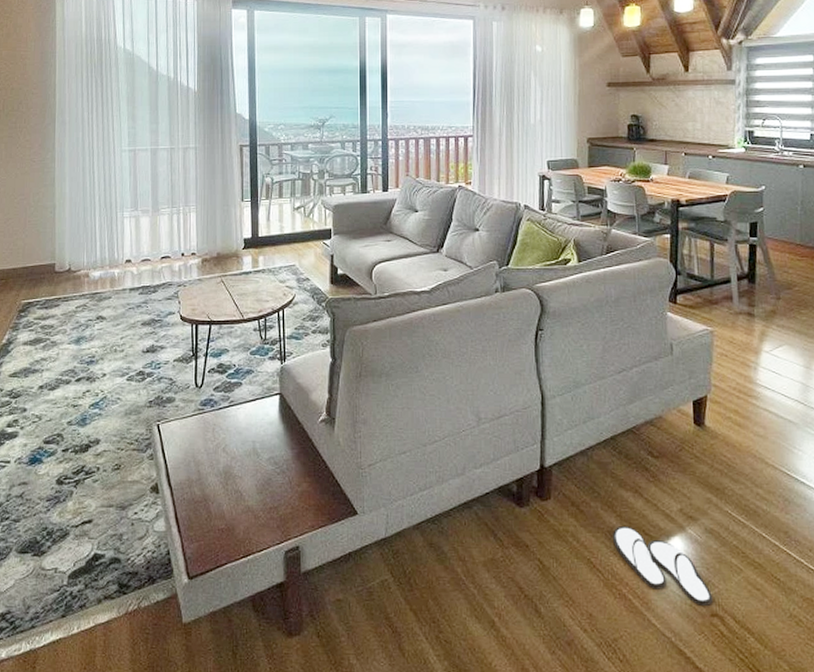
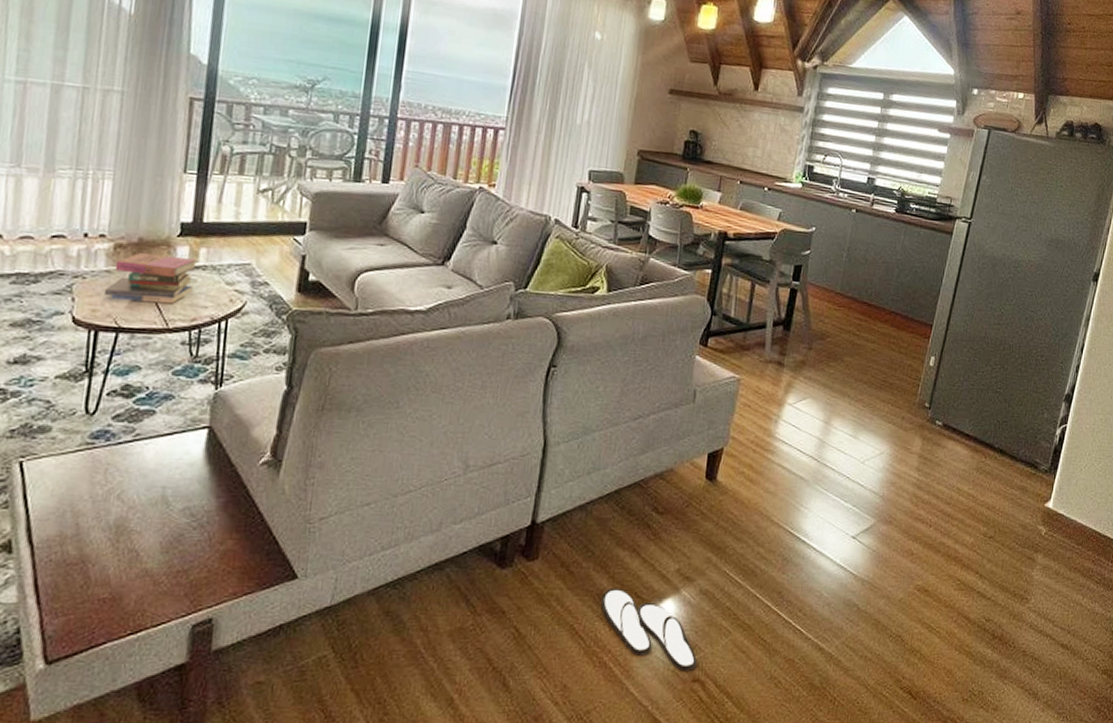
books: none [198,264,258,301] -> present [103,253,197,304]

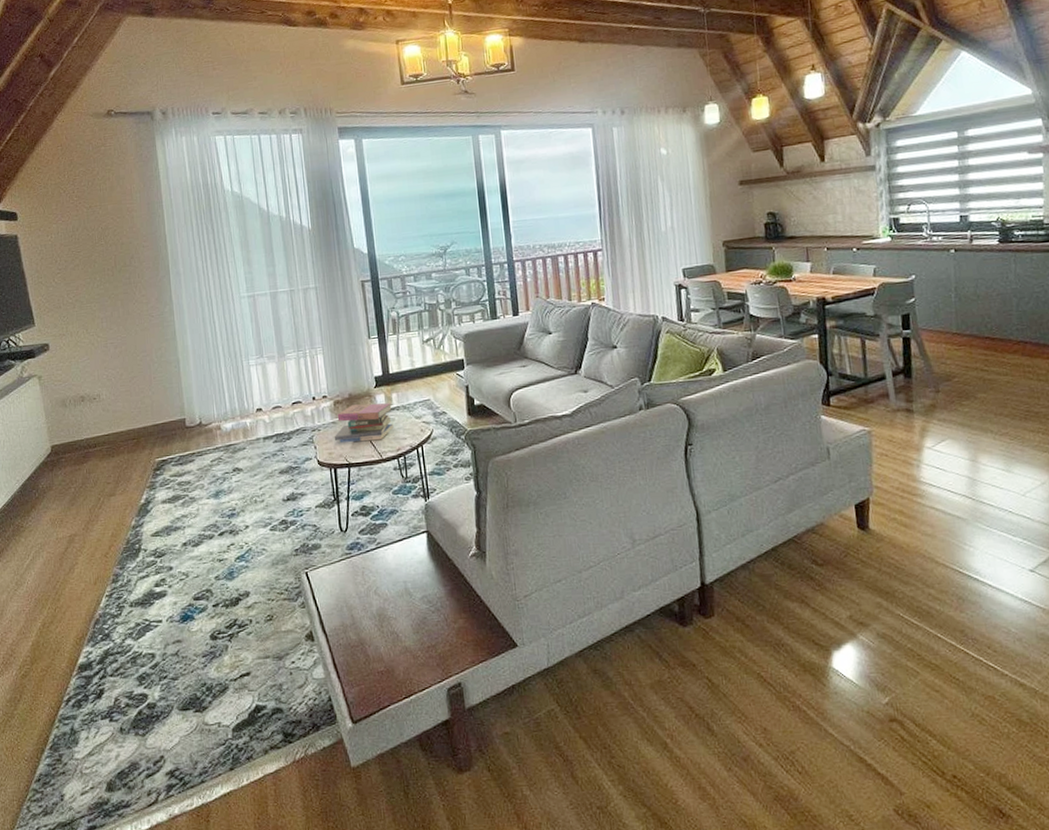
slippers: present [601,587,698,671] -> none [782,636,891,712]

